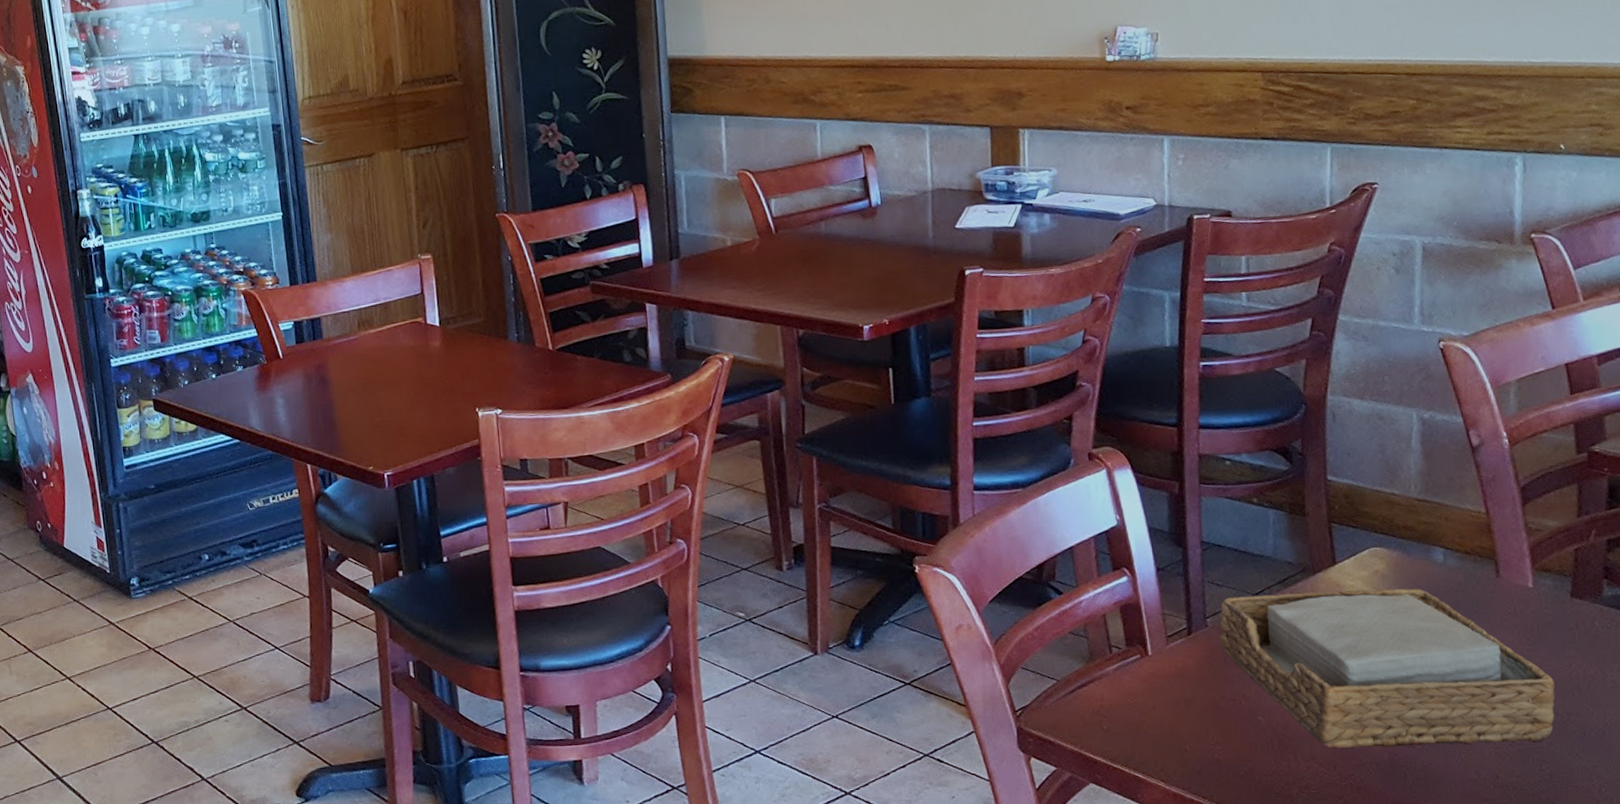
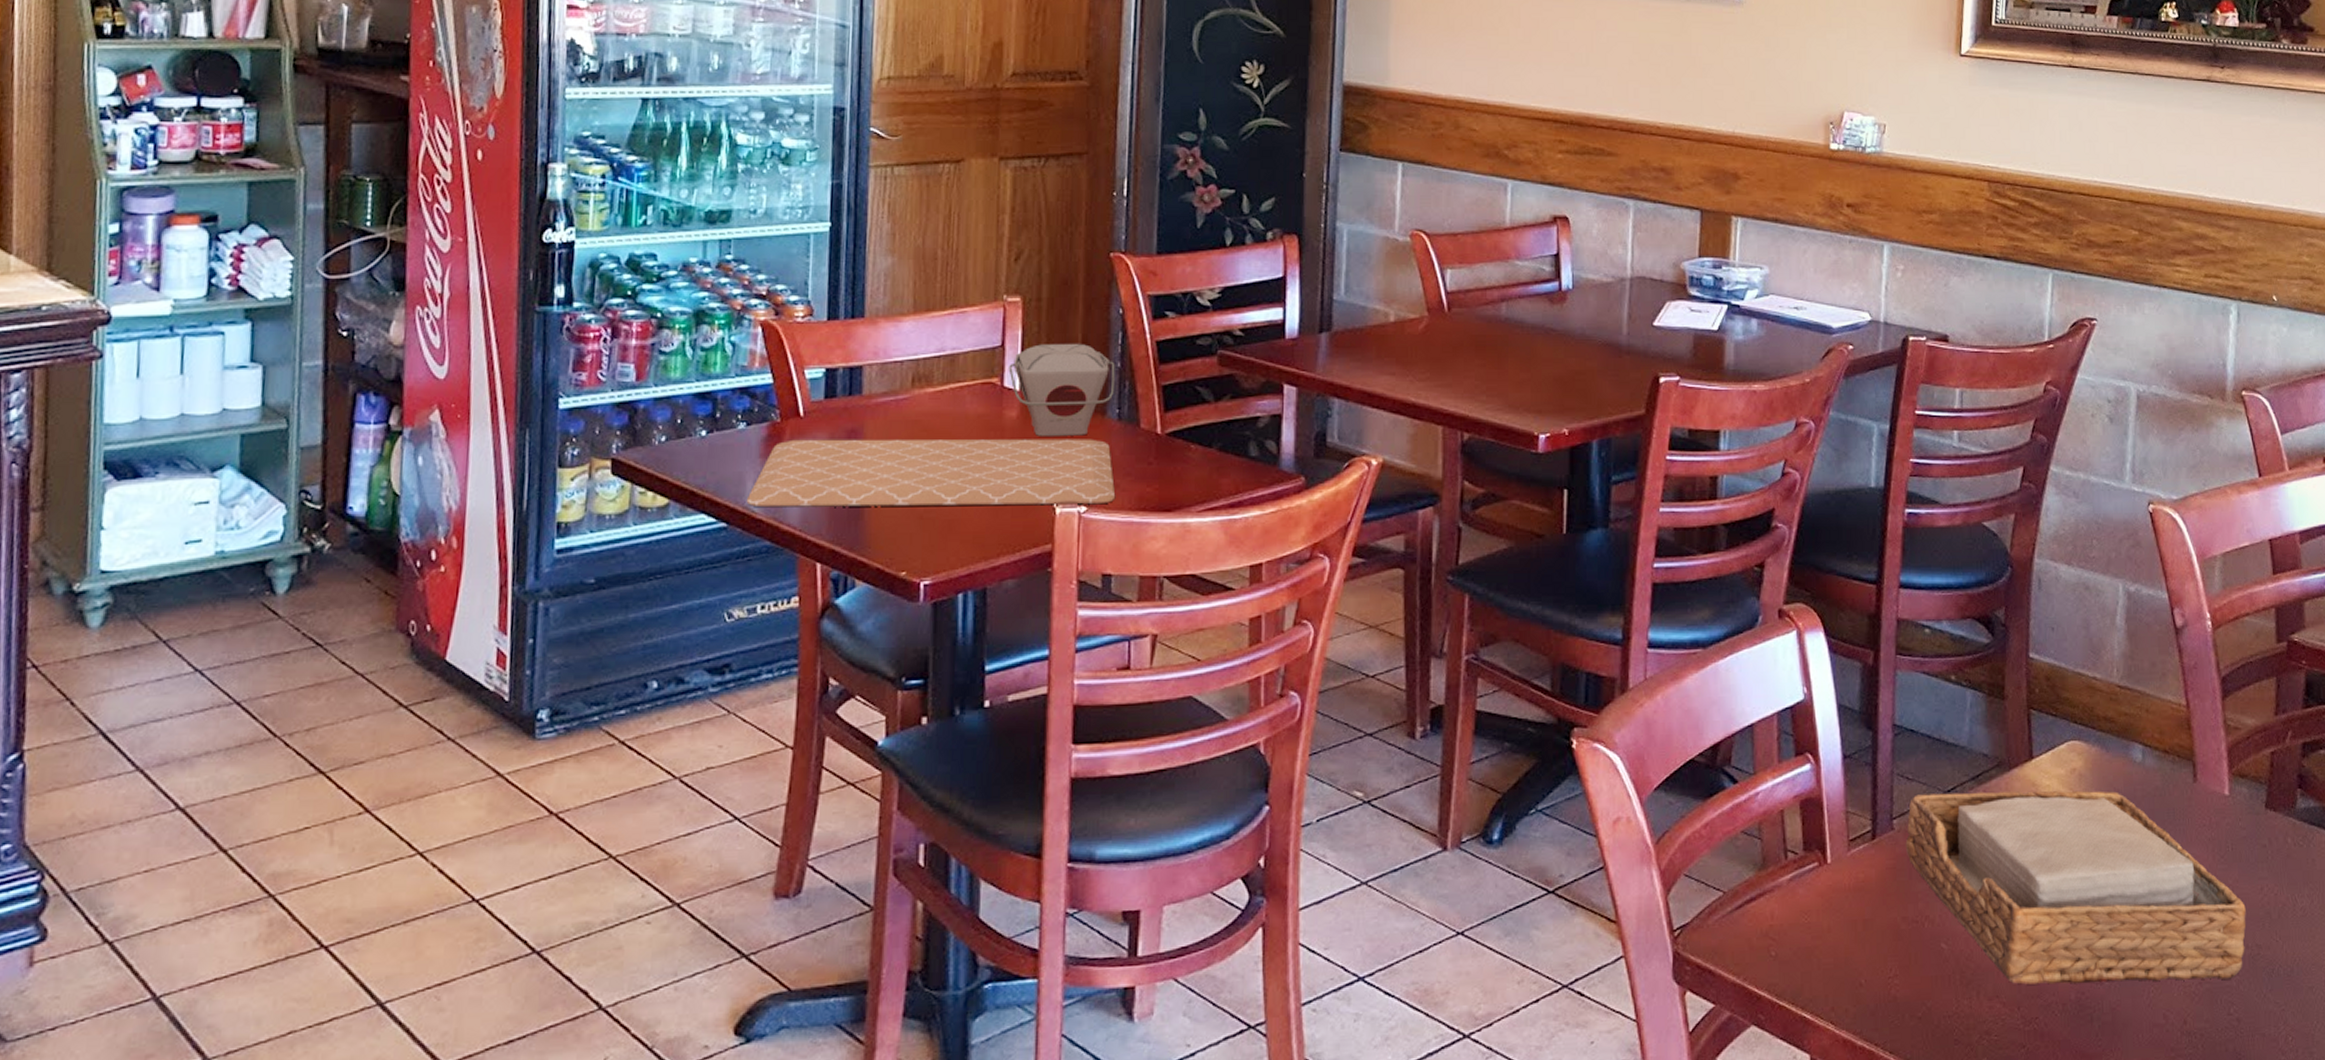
placemat: none [250,358,523,427] -> present [746,439,1116,508]
takeout container: none [429,285,512,359] -> present [1008,343,1115,436]

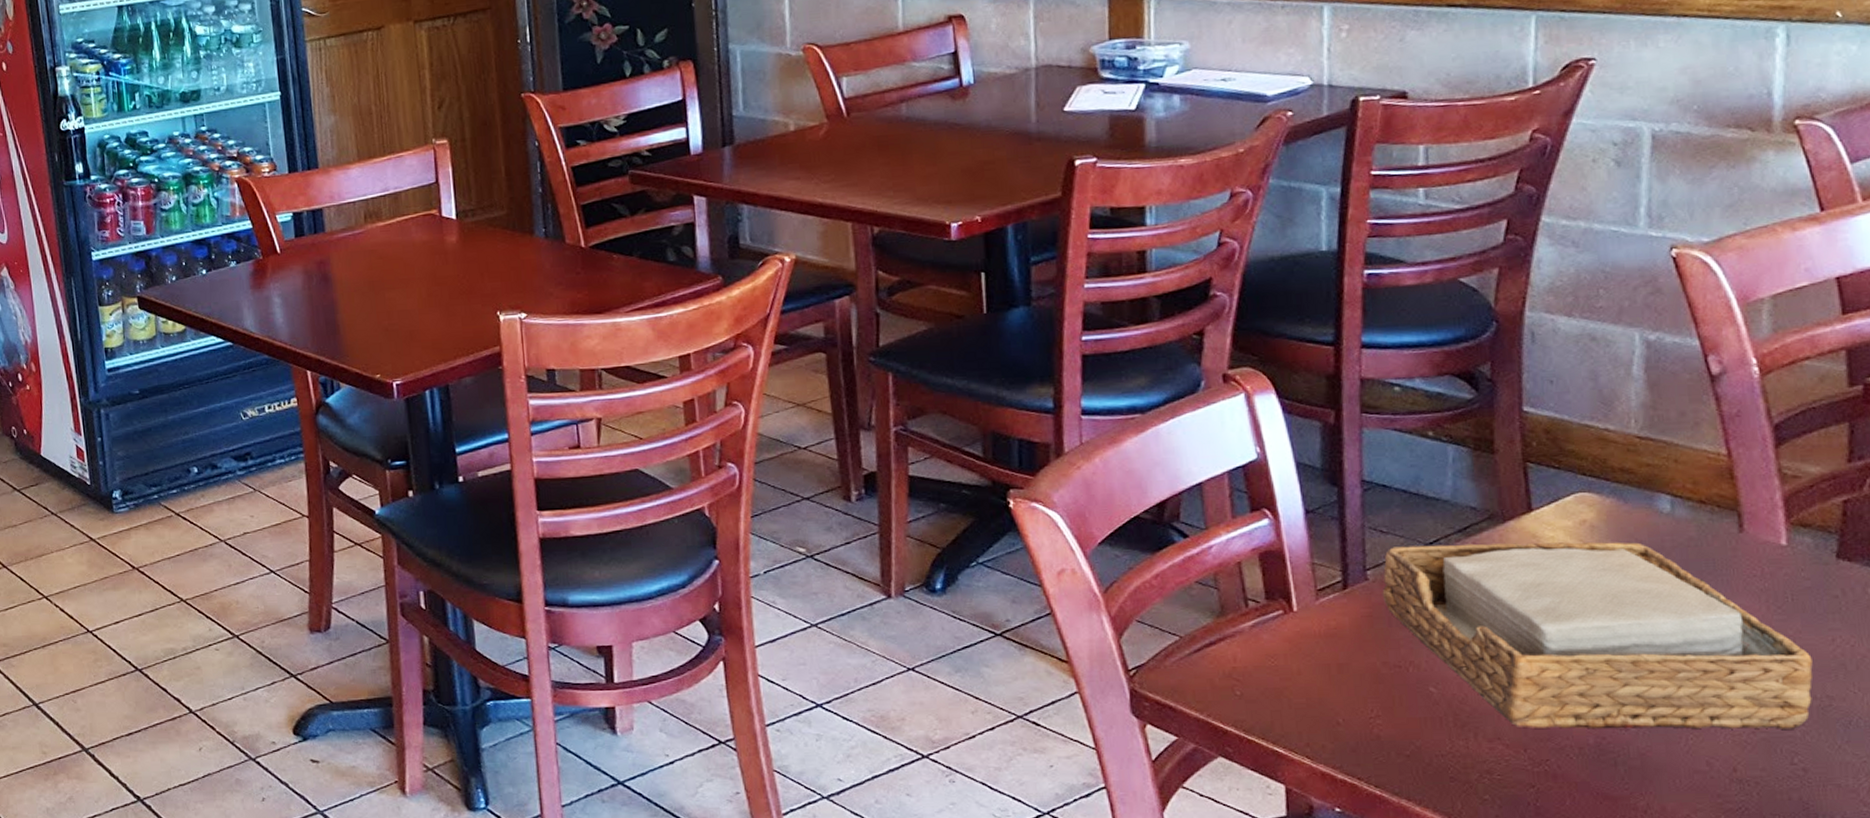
placemat: present [746,439,1116,508] -> none [244,255,551,329]
takeout container: present [1008,343,1115,436] -> none [444,174,539,256]

